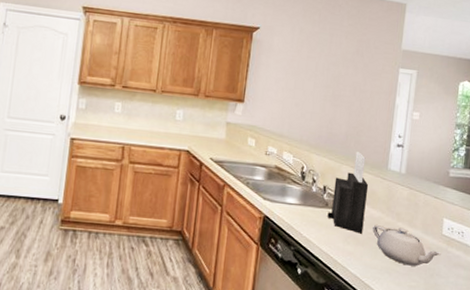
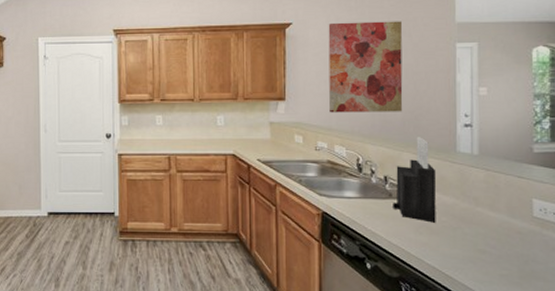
wall art: none [283,33,357,127] -> present [328,21,403,113]
teapot: present [372,225,441,266] -> none [447,212,535,253]

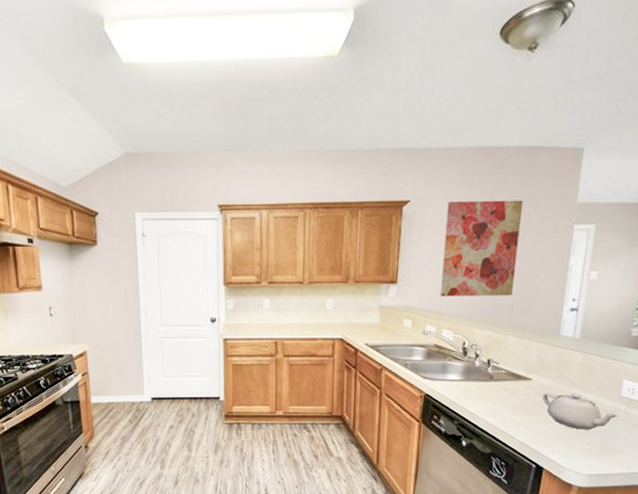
knife block: present [393,137,437,223] -> none [492,321,538,403]
teapot: none [447,212,535,253] -> present [542,393,620,430]

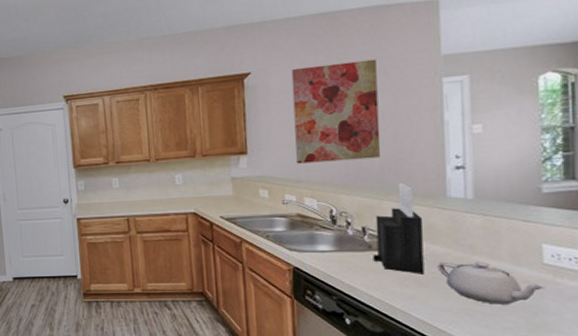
knife block: none [492,321,538,403] -> present [373,183,425,274]

